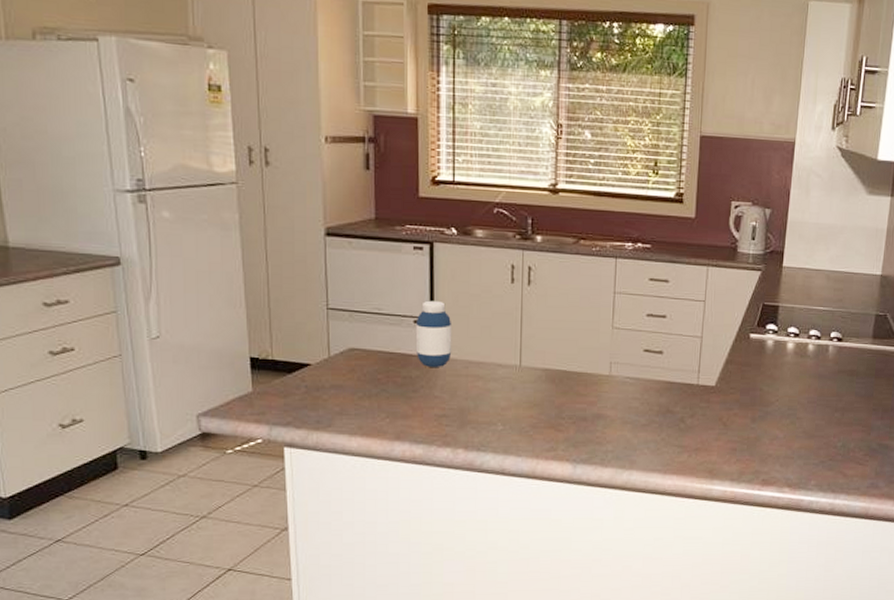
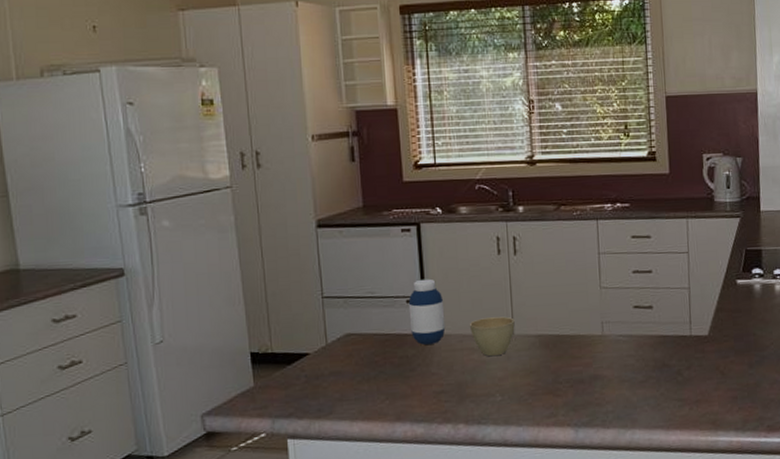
cup: none [476,346,523,386] -> present [469,316,515,357]

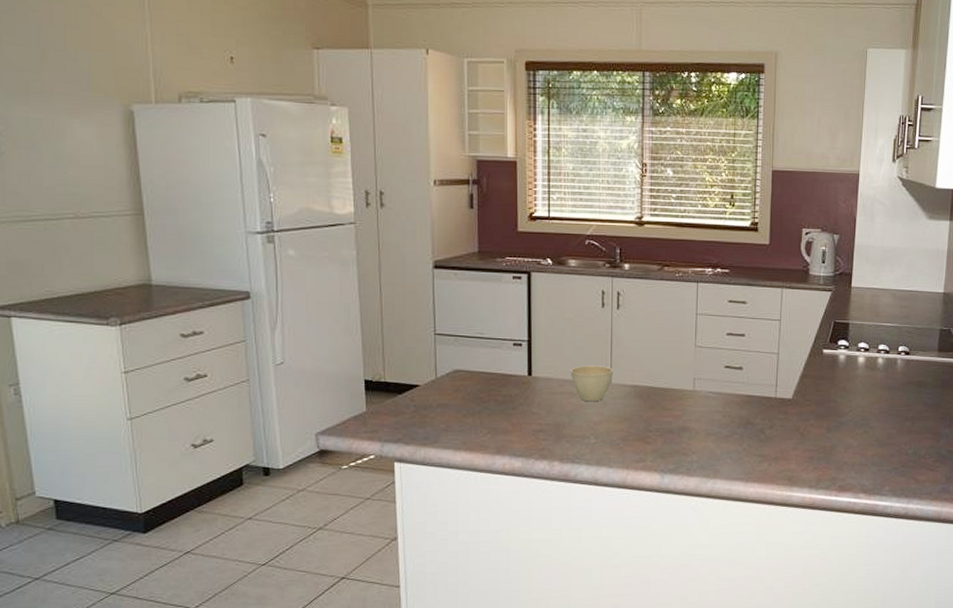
medicine bottle: present [408,278,446,346] -> none [515,325,548,387]

